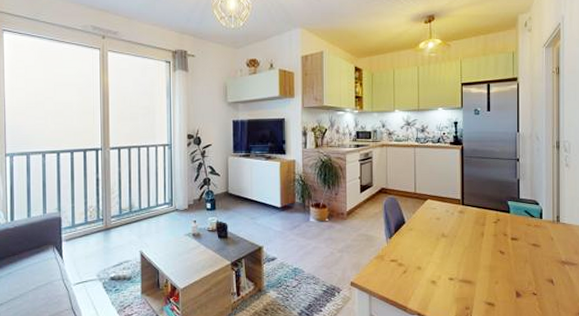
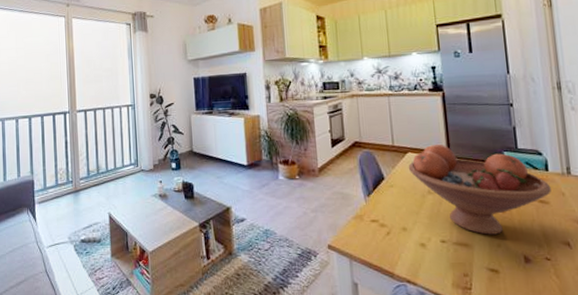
fruit bowl: none [426,192,543,273] -> present [408,143,551,235]

